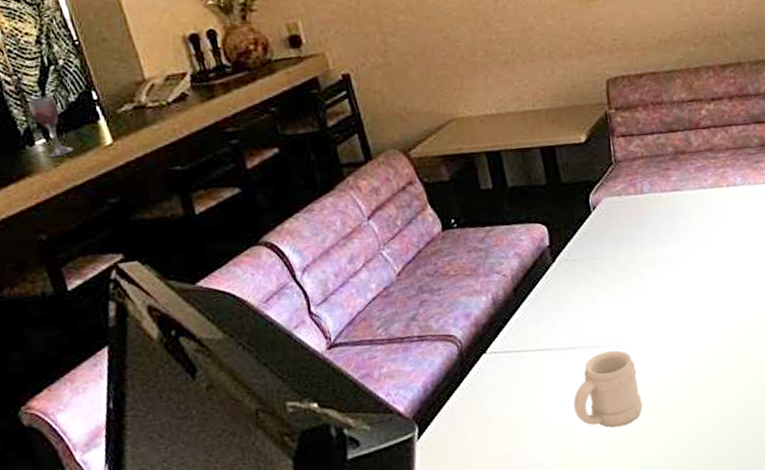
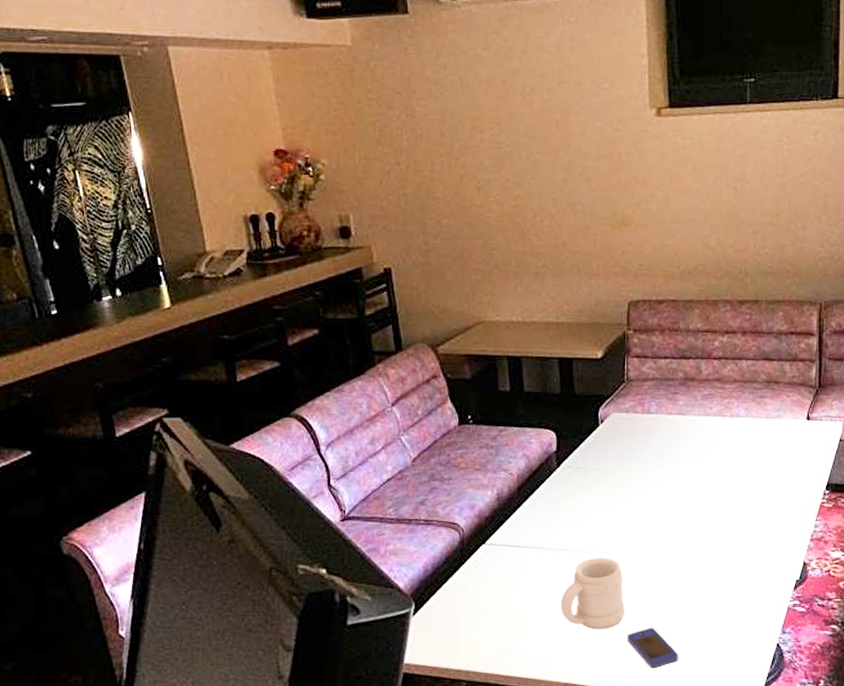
cup: present [27,96,74,158] -> none [99,257,136,314]
mobile phone: none [647,417,704,459] -> present [627,628,678,668]

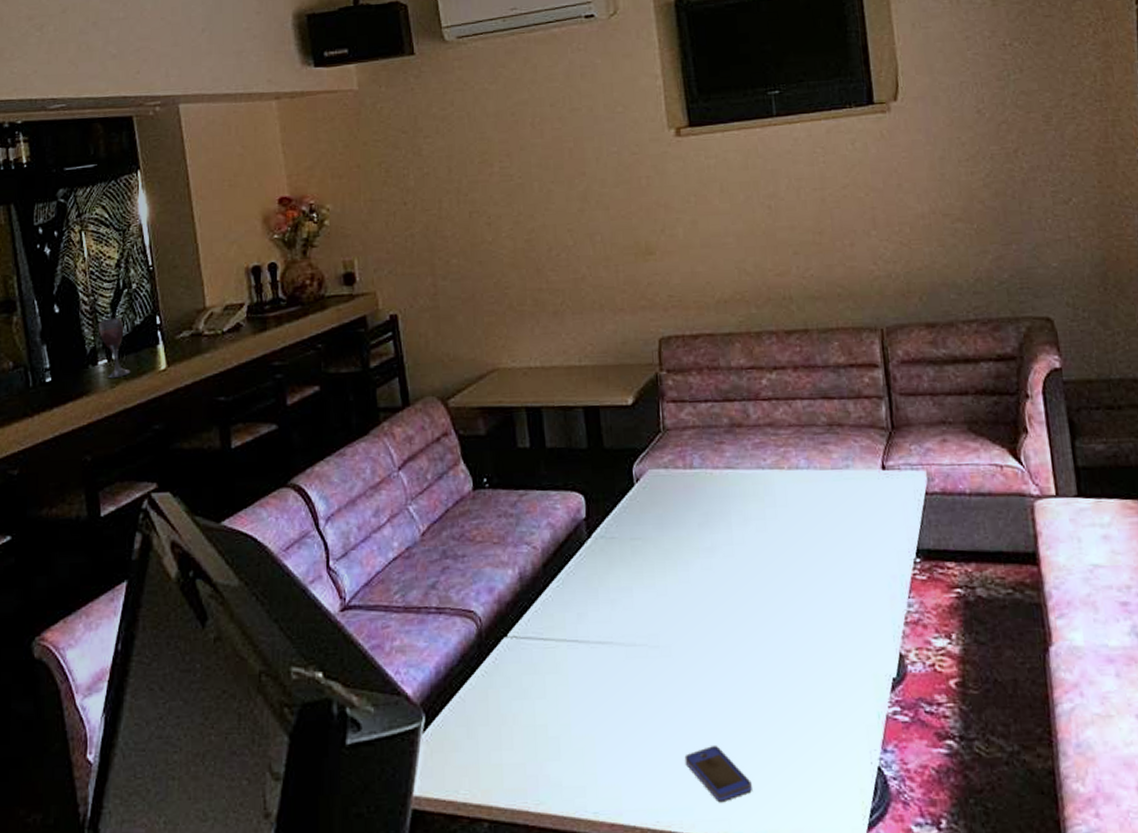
cup: none [99,257,136,314] -> present [98,318,131,379]
beer mug: present [560,558,624,630] -> none [599,652,680,749]

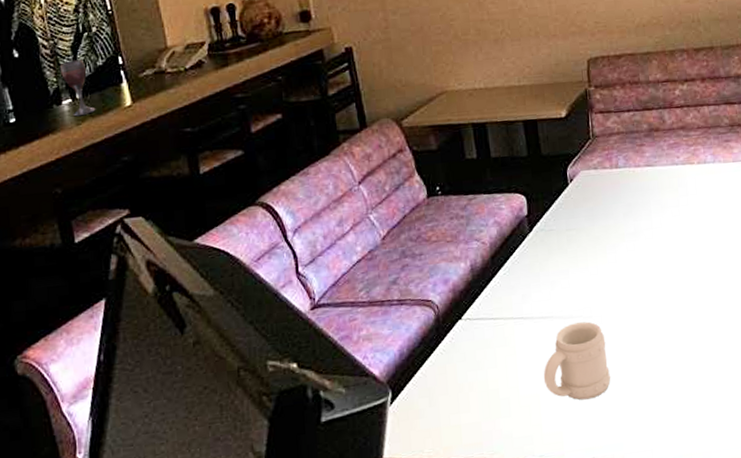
beer mug: none [599,652,680,749] -> present [543,321,611,400]
mobile phone: present [684,746,752,801] -> none [615,392,670,436]

